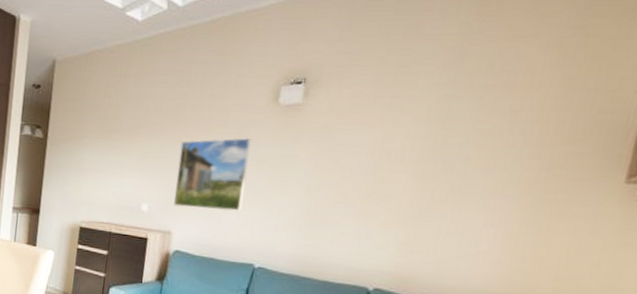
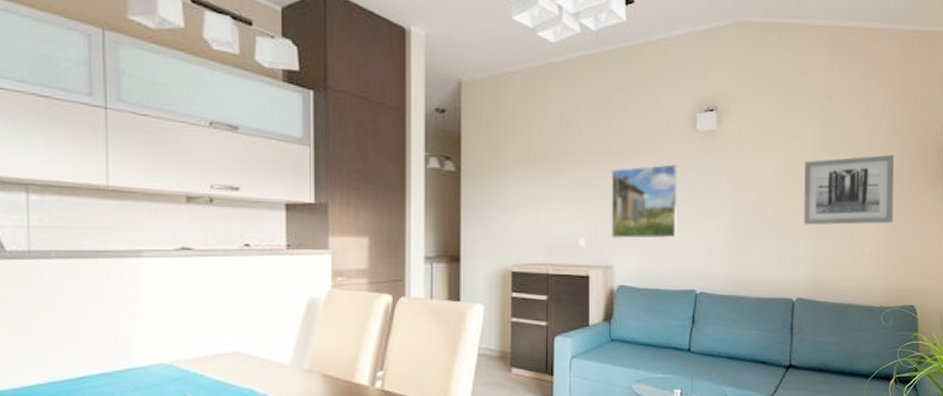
wall art: none [397,134,548,219] -> present [803,154,895,225]

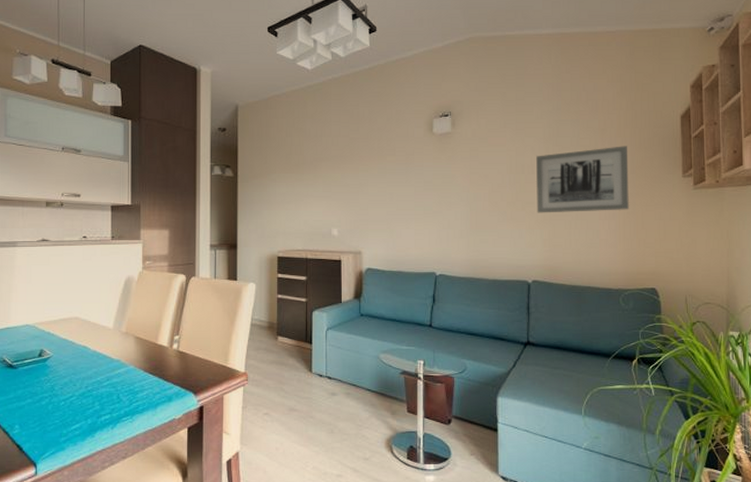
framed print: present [610,164,679,239] -> none [358,164,418,228]

